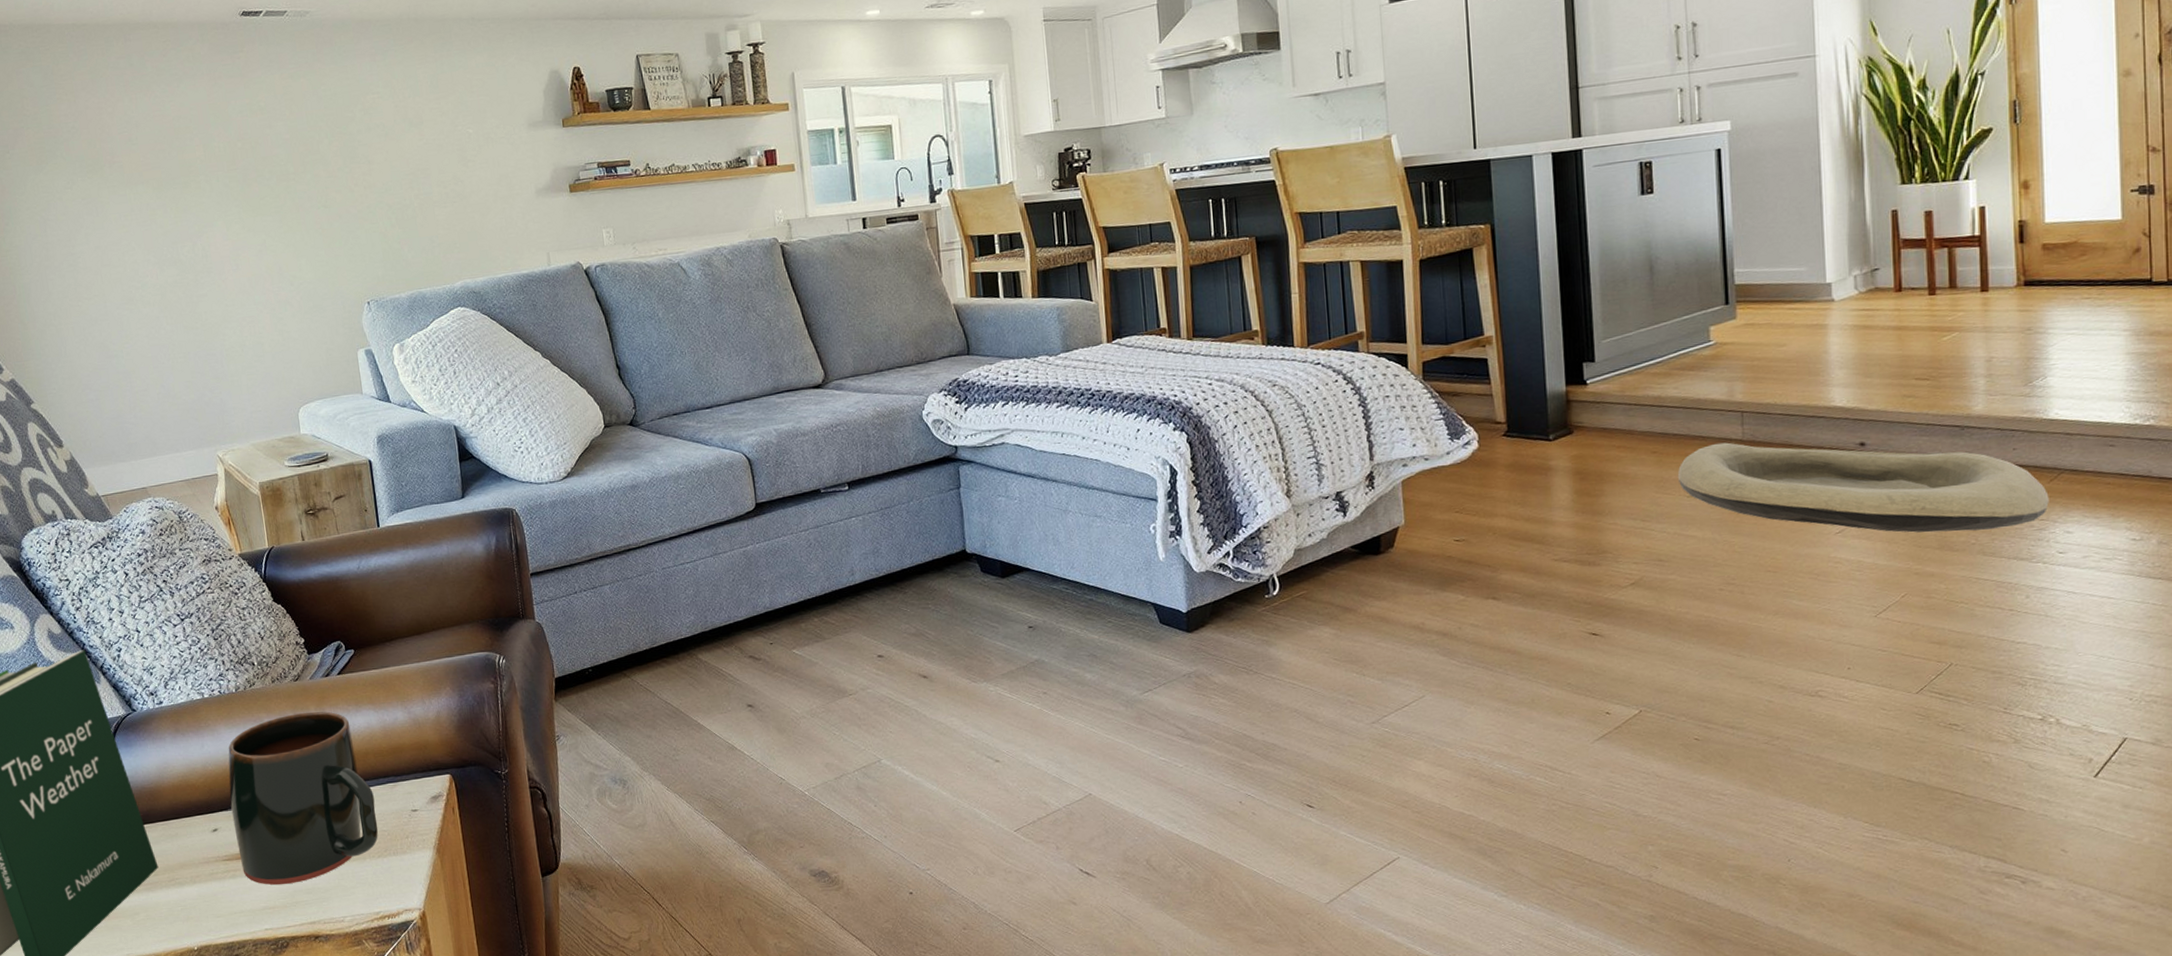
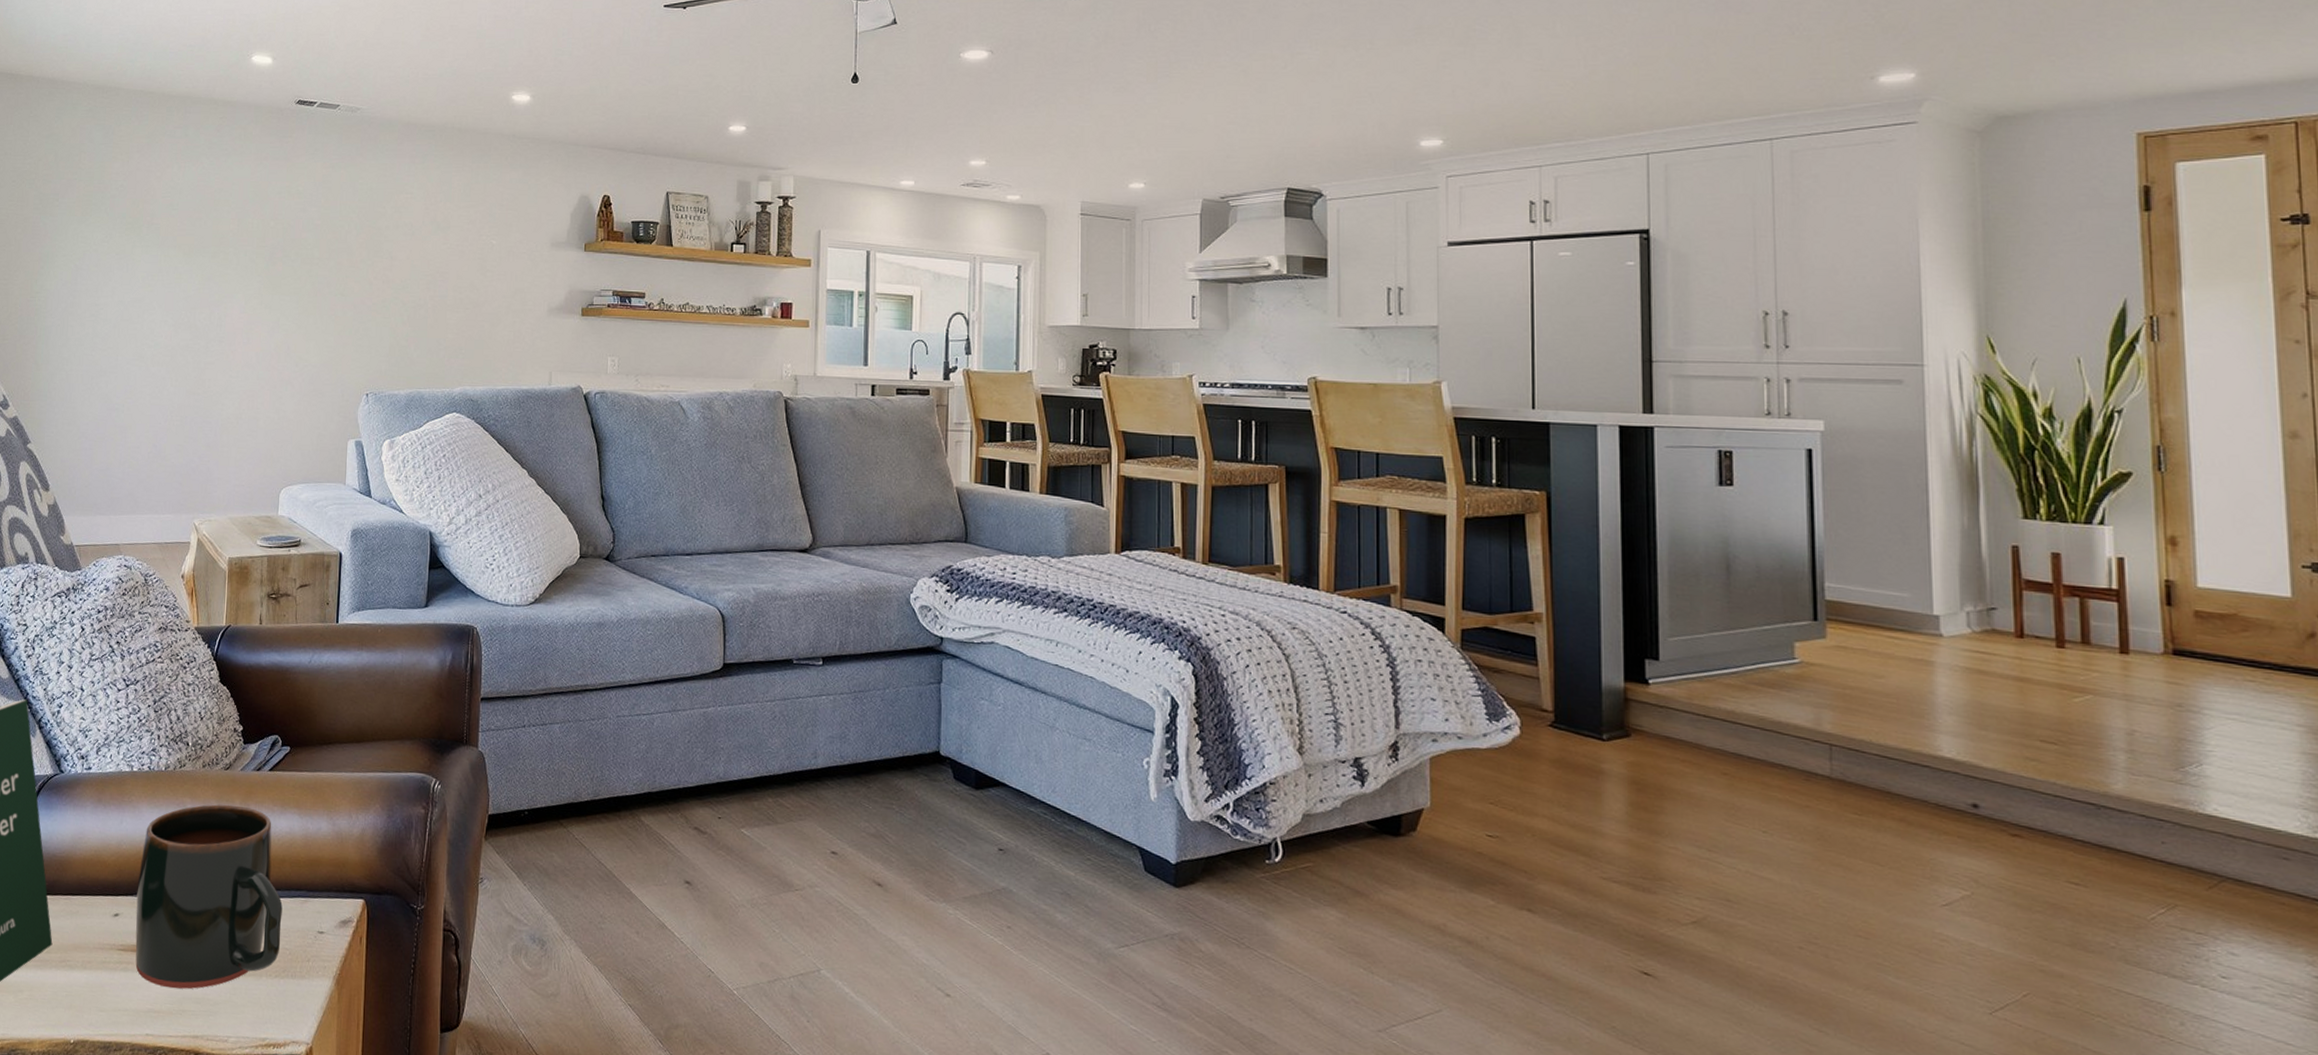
dog bed: present [1677,442,2049,533] -> none [1751,775,2208,935]

